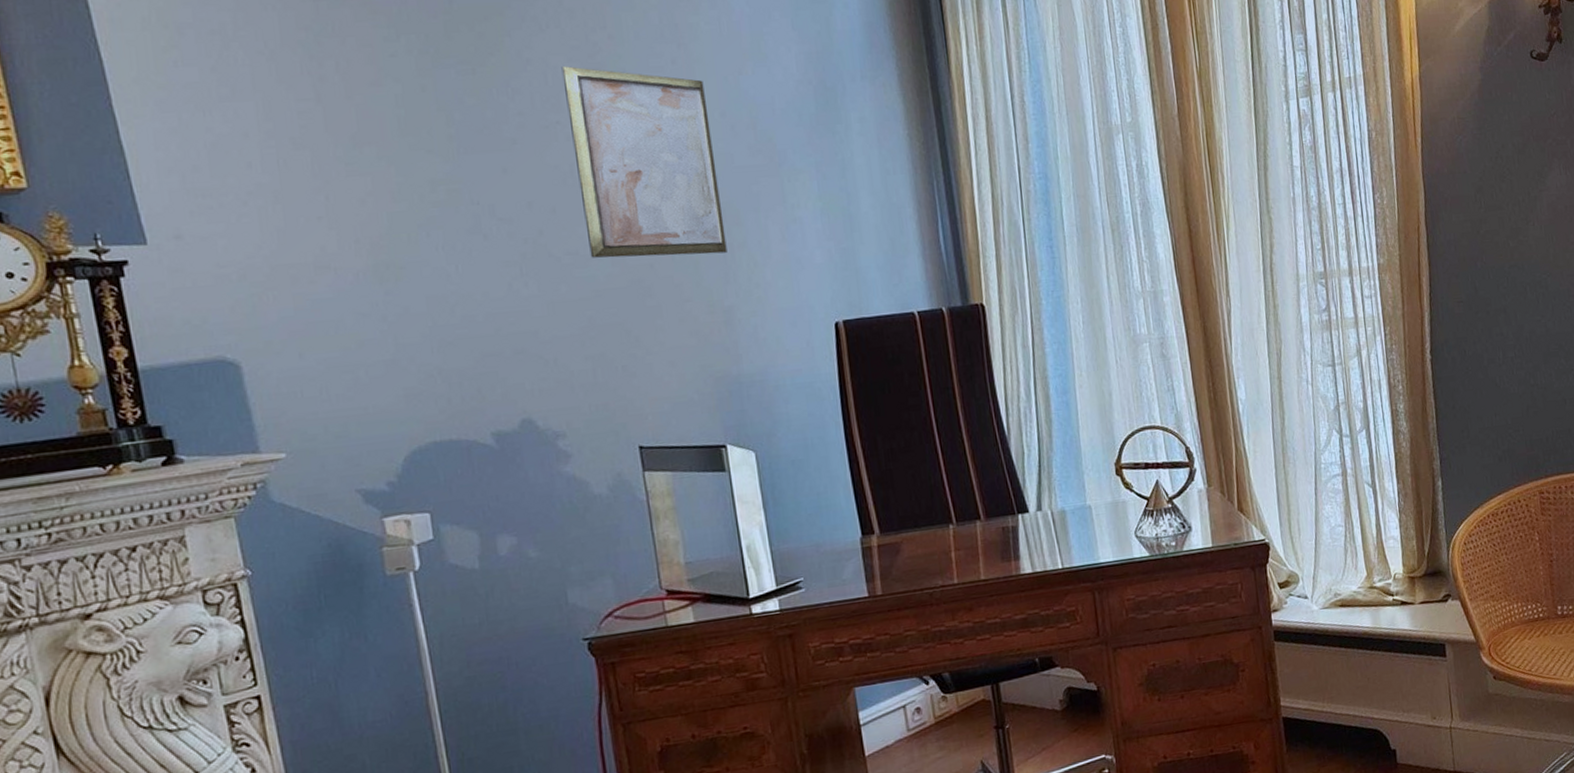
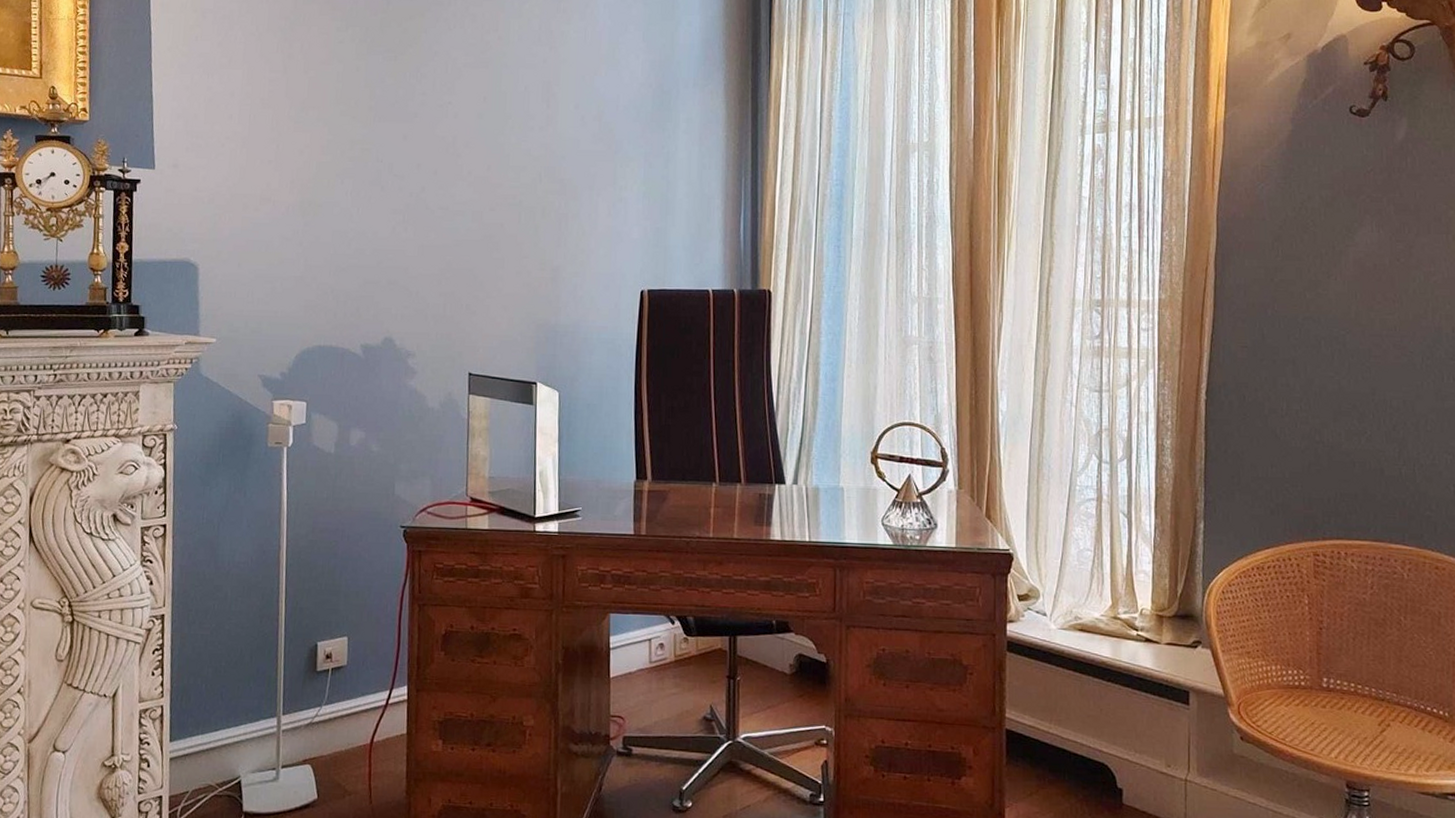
wall art: present [561,66,727,258] -> none [457,59,565,221]

